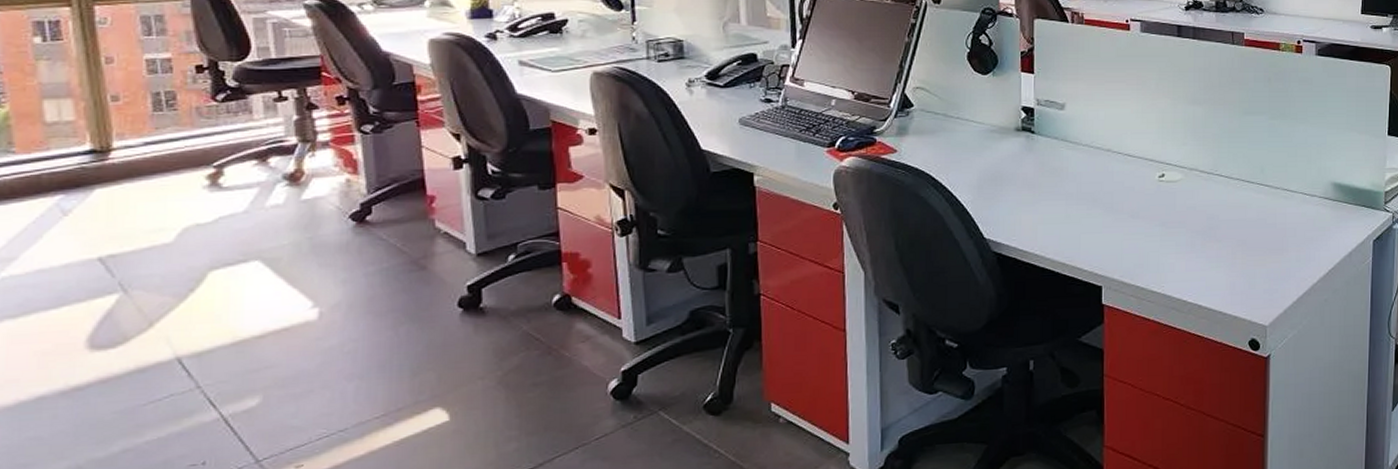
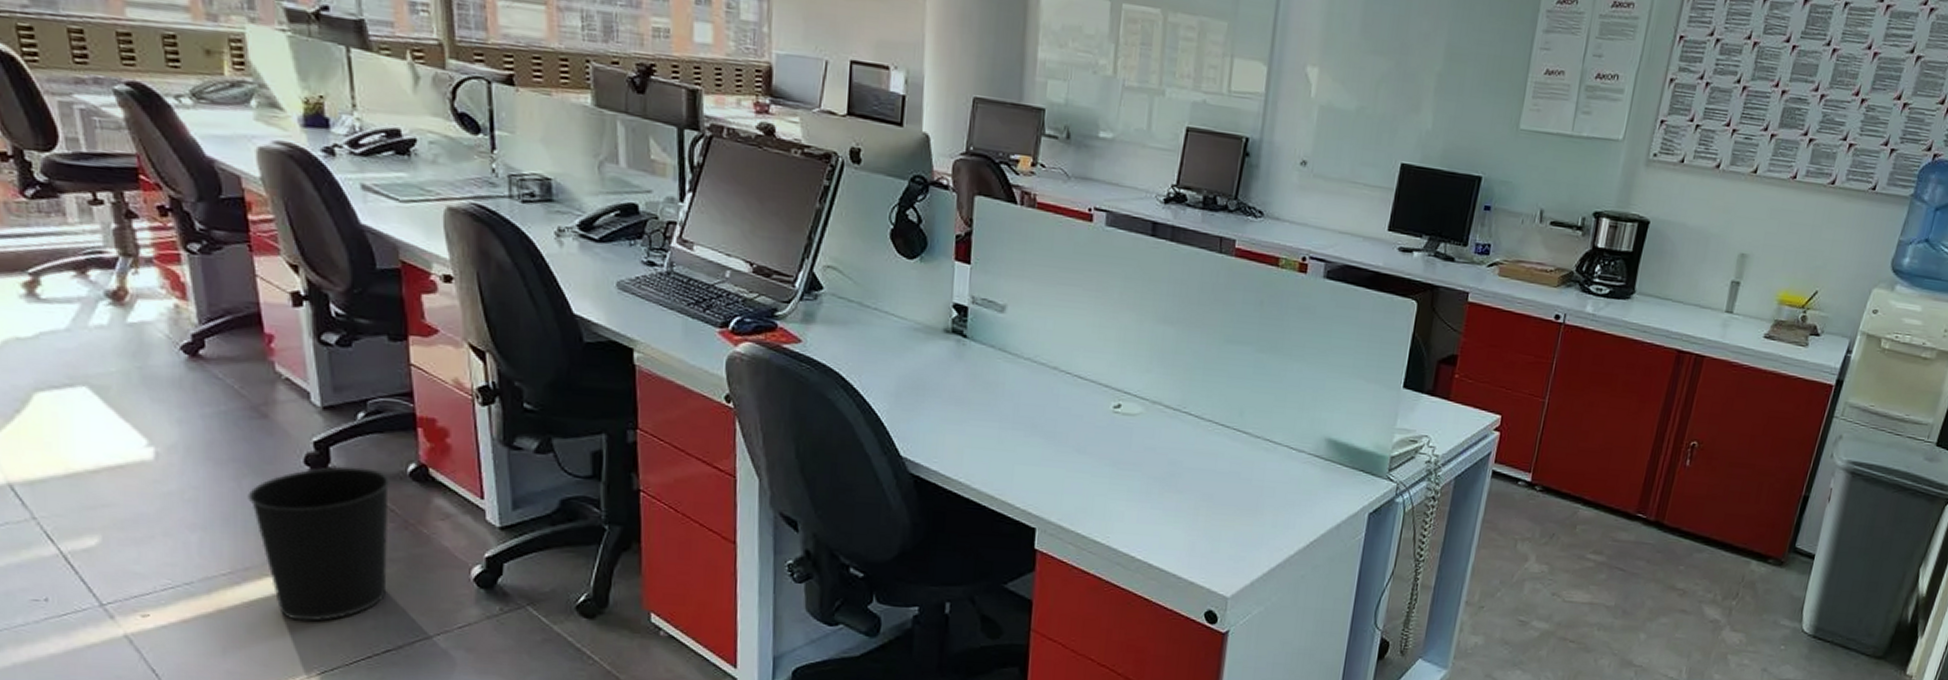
wastebasket: none [404,303,537,452] -> present [248,466,391,622]

